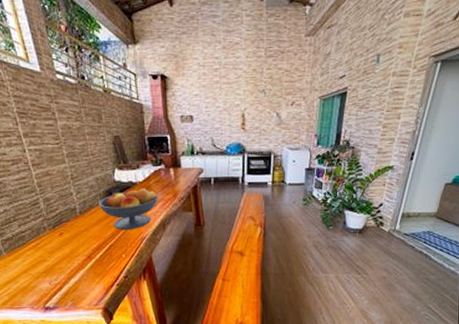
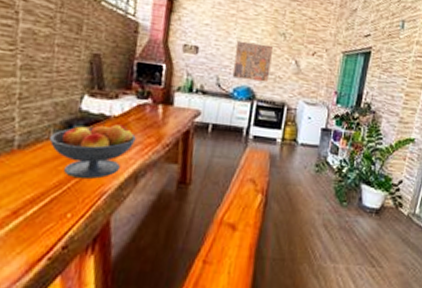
wall art: none [223,103,256,137] -> present [232,40,274,83]

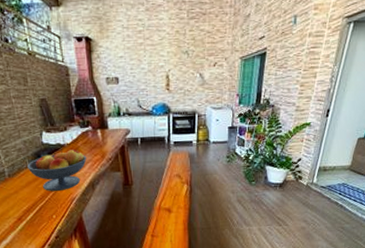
wall art: present [232,40,274,83] -> none [148,64,180,98]

